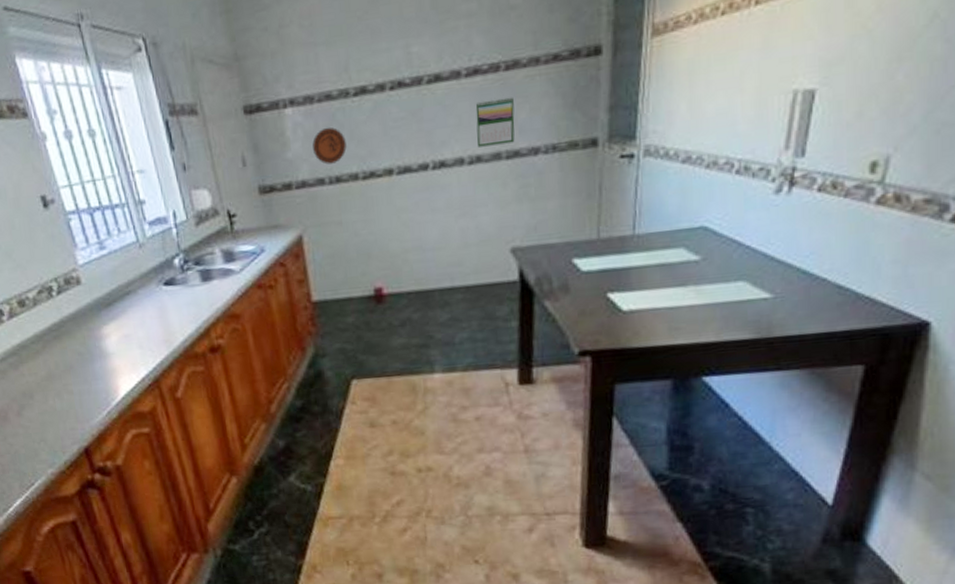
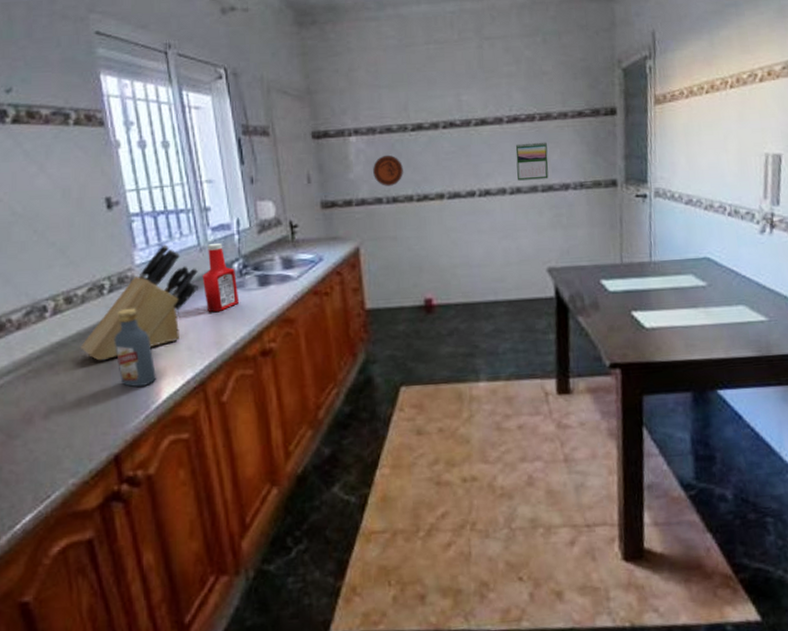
knife block: none [39,242,142,361] -> present [81,244,198,361]
vodka: none [68,308,113,385] -> present [114,308,156,387]
ketchup bottle: none [144,238,184,311] -> present [202,243,240,313]

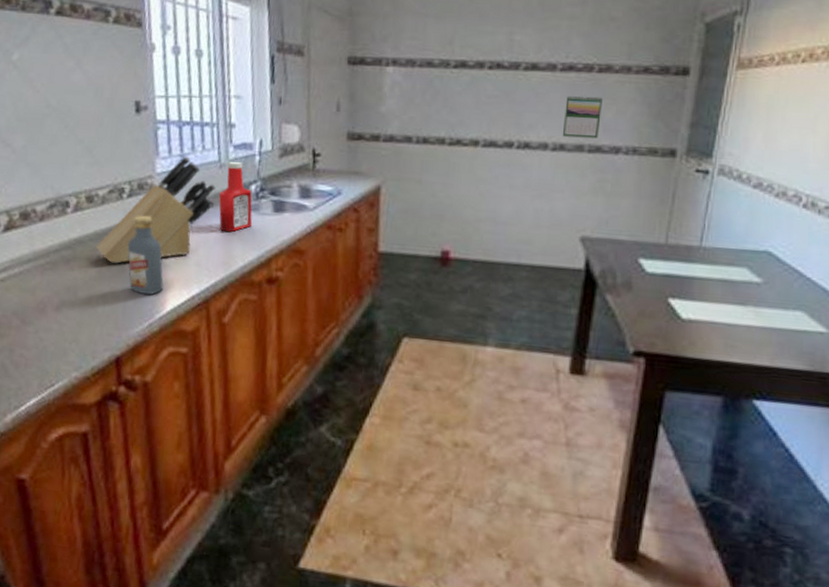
decorative plate: present [373,155,403,186] -> none [406,91,439,125]

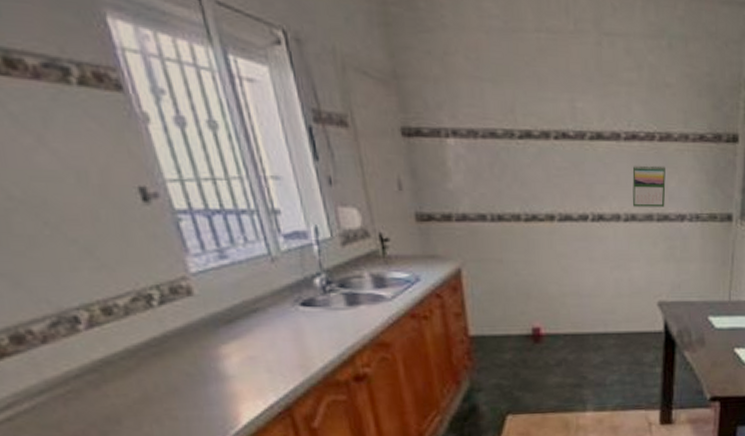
knife block: present [96,156,216,264] -> none [132,251,274,382]
vodka: present [127,215,164,295] -> none [173,323,232,411]
ketchup bottle: present [218,162,253,233] -> none [276,254,325,333]

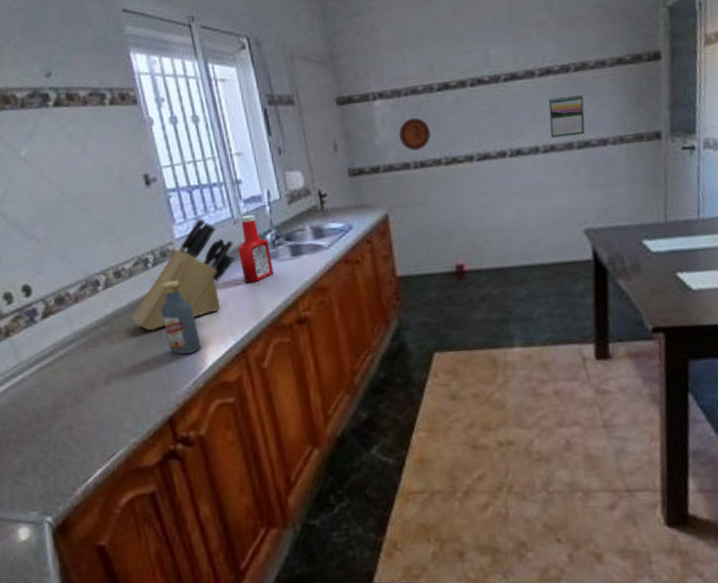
knife block: none [132,251,274,382] -> present [131,218,235,331]
vodka: none [173,323,232,411] -> present [160,280,201,355]
ketchup bottle: none [276,254,325,333] -> present [237,215,274,283]
decorative plate: none [475,164,510,201] -> present [399,117,431,151]

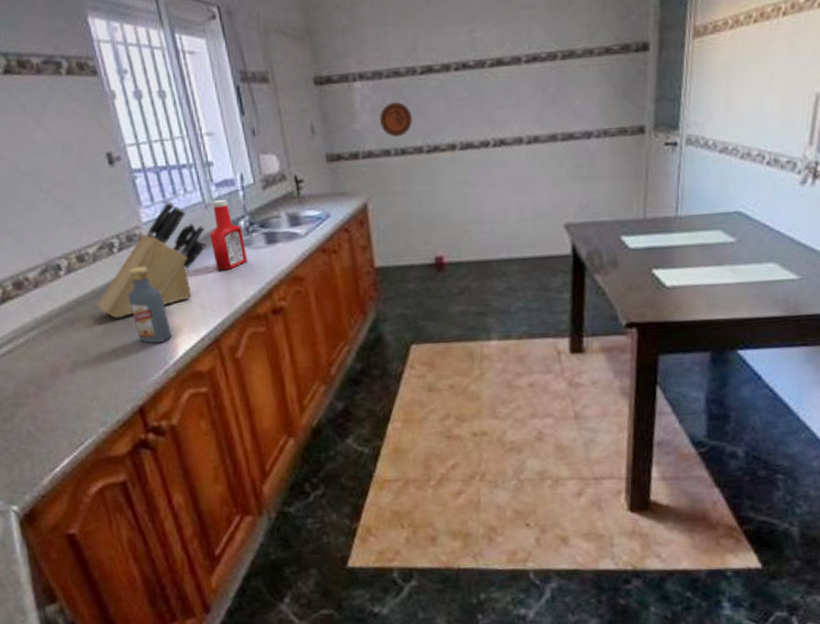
calendar: present [548,94,585,138] -> none [534,84,570,129]

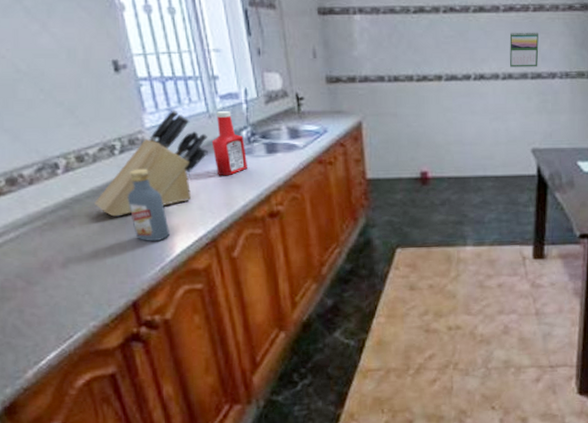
decorative plate: present [380,101,412,137] -> none [376,35,405,65]
calendar: none [534,84,570,129] -> present [509,32,539,67]

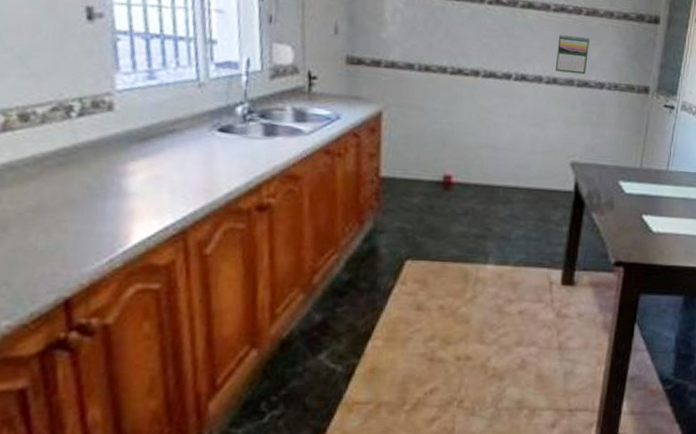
knife block: present [94,110,208,217] -> none [34,72,193,193]
vodka: present [127,168,170,241] -> none [78,137,128,227]
ketchup bottle: present [211,111,249,176] -> none [197,81,239,157]

